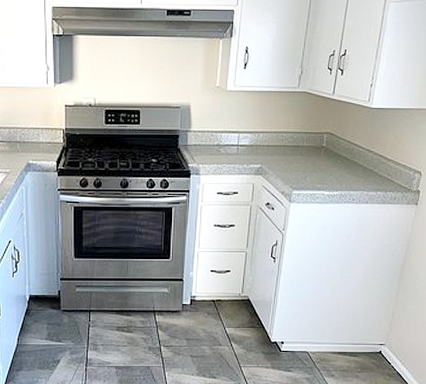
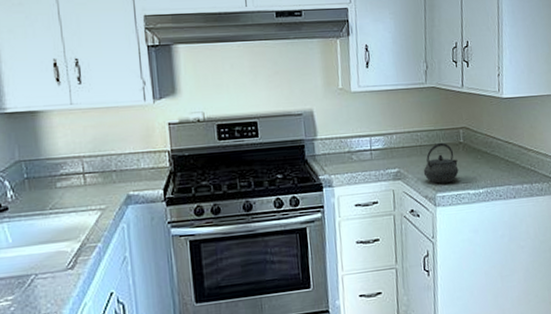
kettle: none [283,144,317,182] -> present [423,142,459,184]

